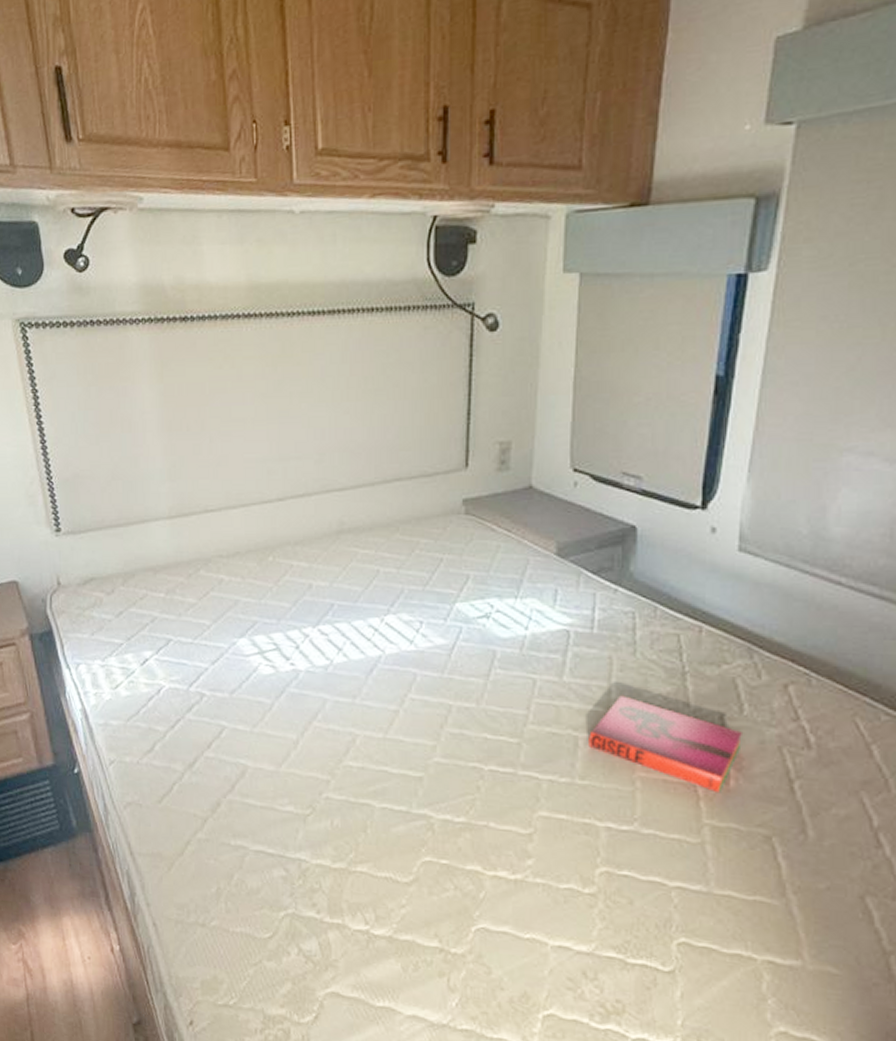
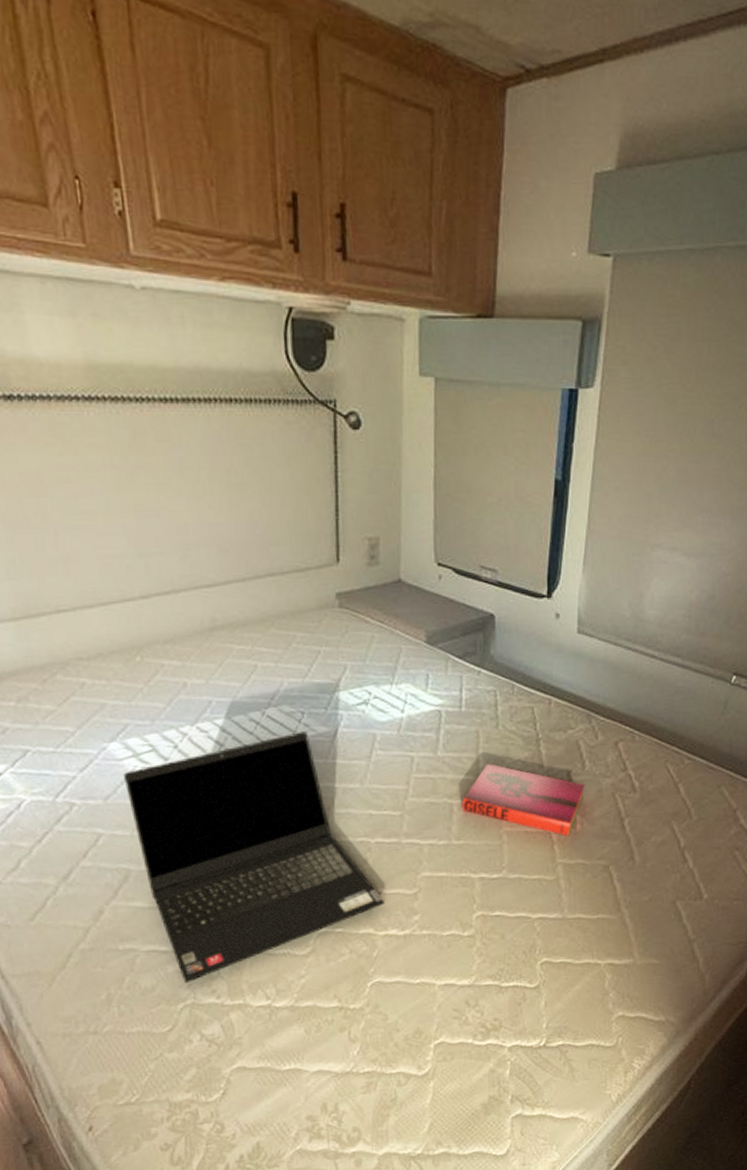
laptop computer: none [248,642,496,891] -> present [122,731,386,983]

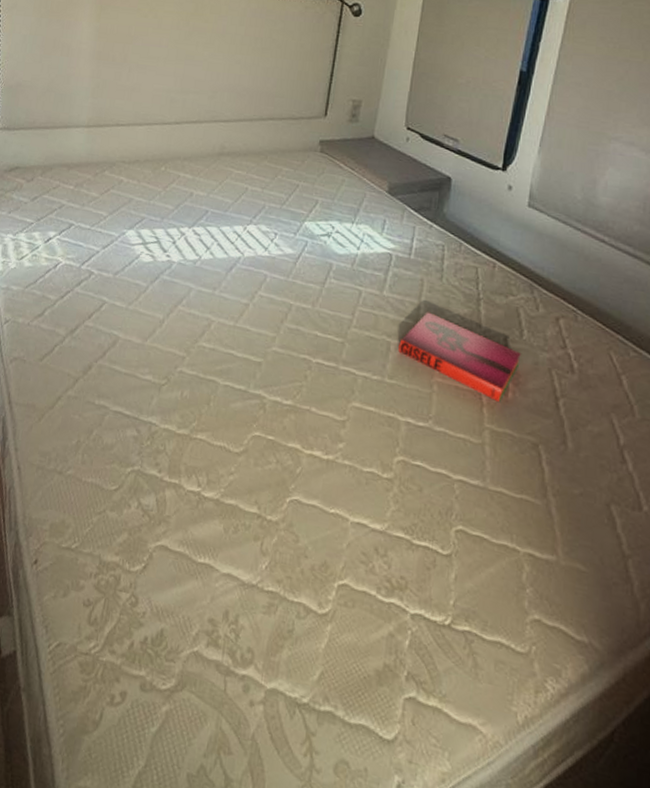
laptop computer: present [122,731,386,983] -> none [129,249,316,450]

